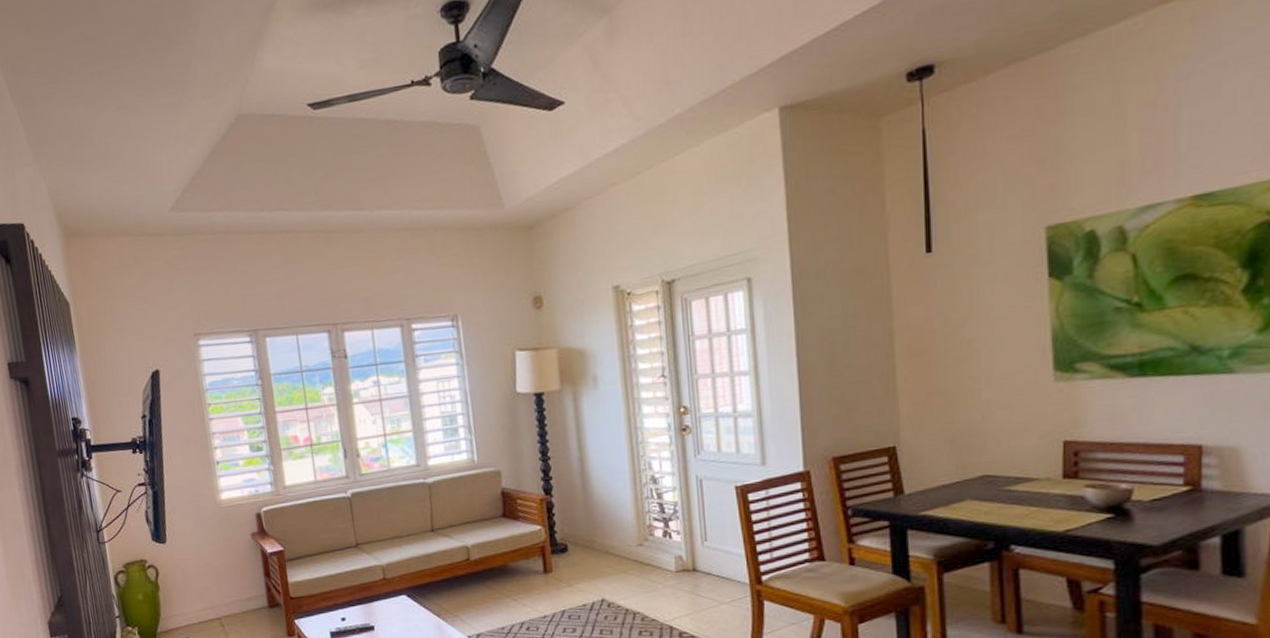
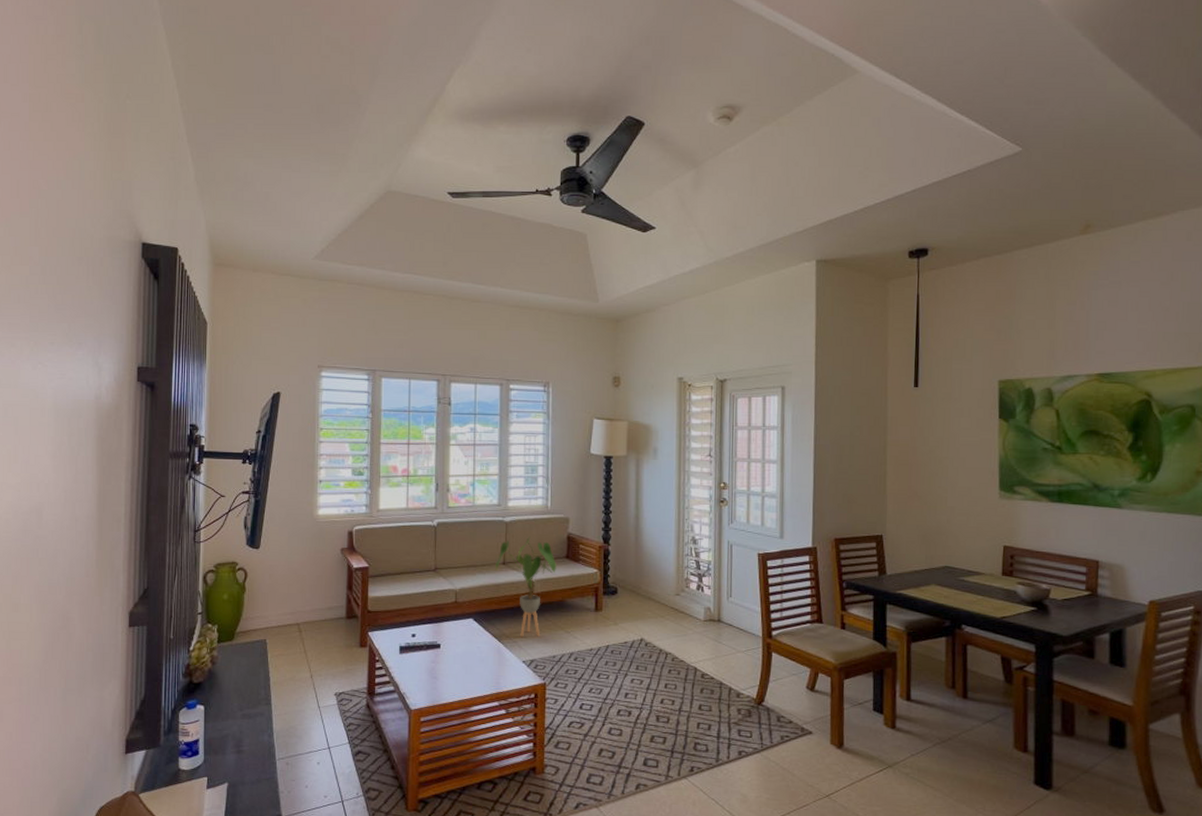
house plant: none [423,497,493,610] -> present [495,536,556,637]

